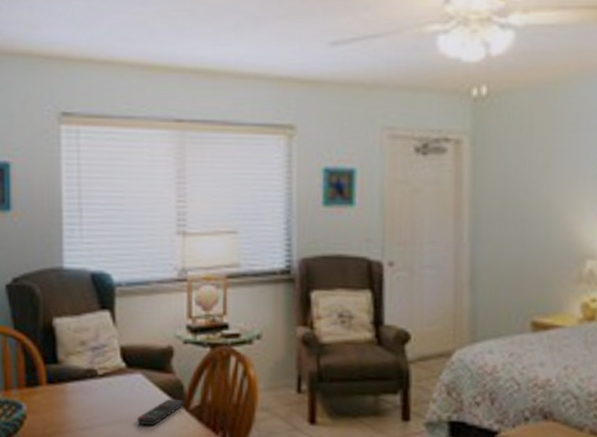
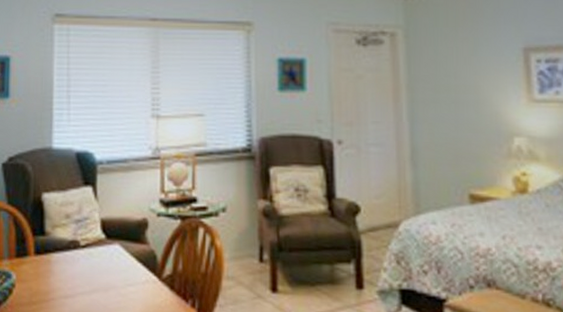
remote control: present [137,398,184,426] -> none [115,268,158,294]

